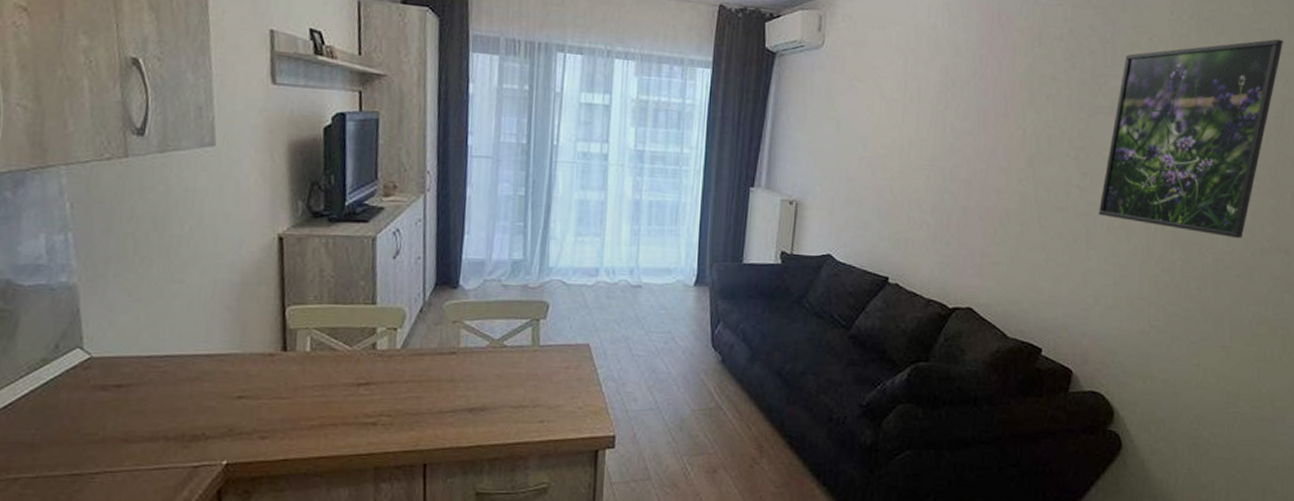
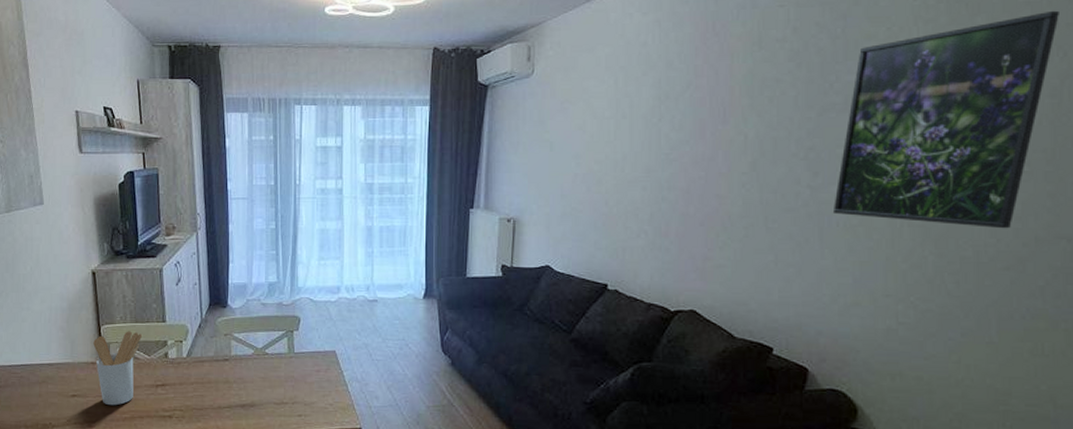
utensil holder: none [273,314,344,410] -> present [93,331,143,406]

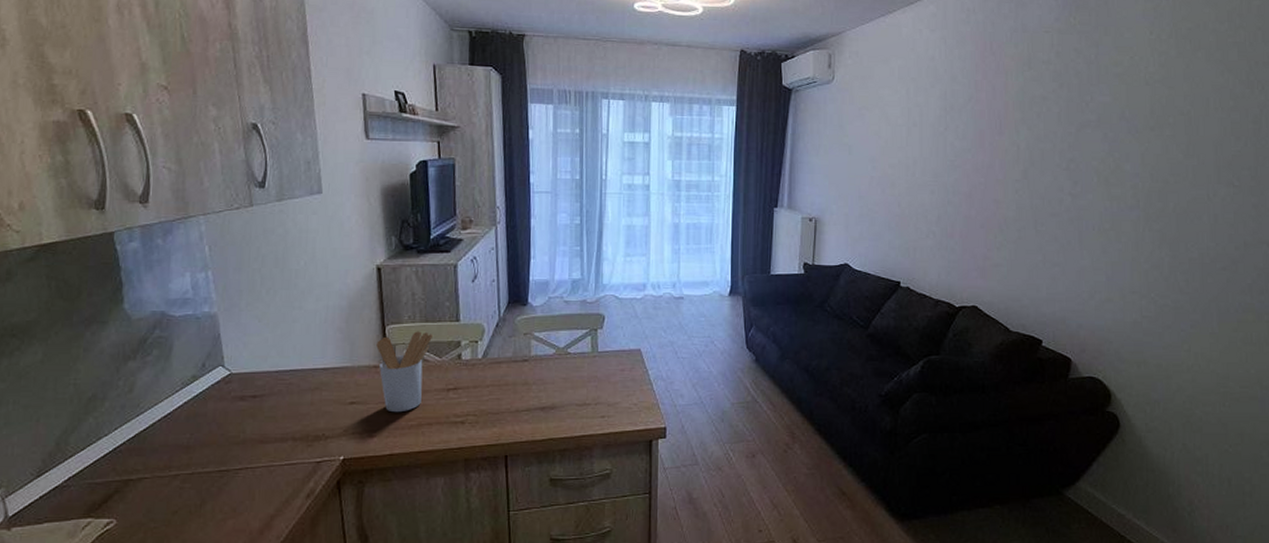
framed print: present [832,10,1059,229] -> none [1089,50,1258,235]

